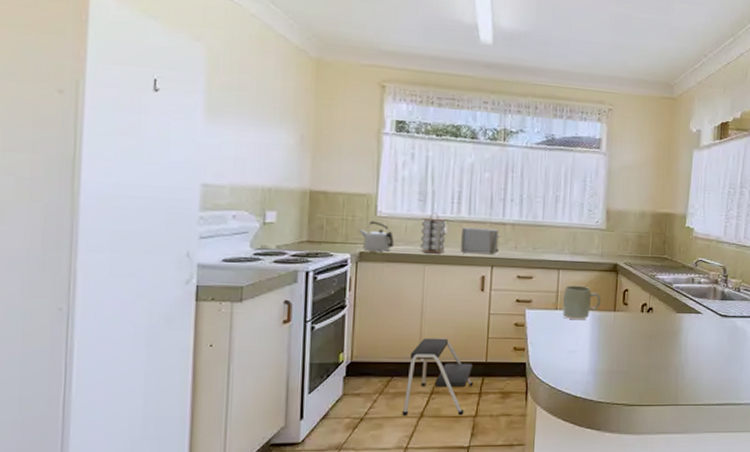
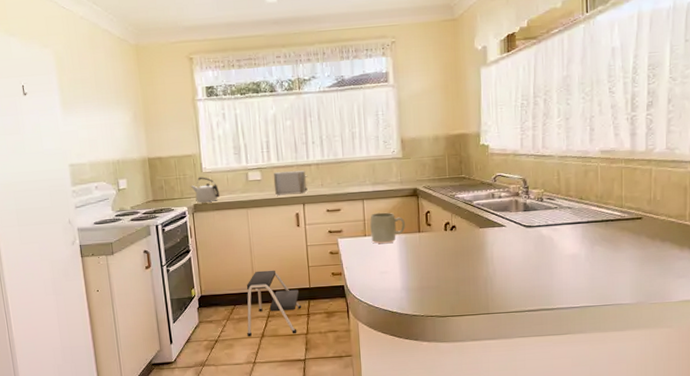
spice rack: present [420,212,446,254] -> none [239,163,262,199]

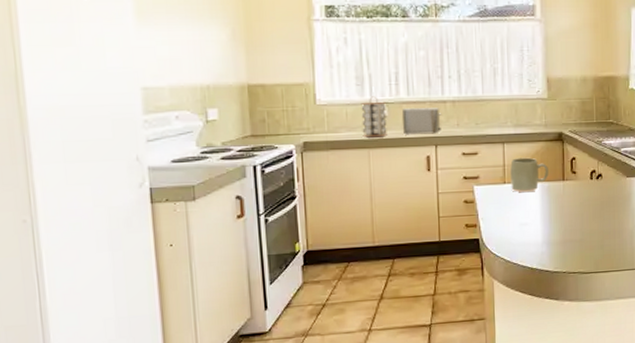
kettle: present [191,177,219,203] -> none [301,110,336,141]
spice rack: none [239,163,262,199] -> present [361,96,387,138]
step stool: present [246,270,302,336] -> none [362,220,430,299]

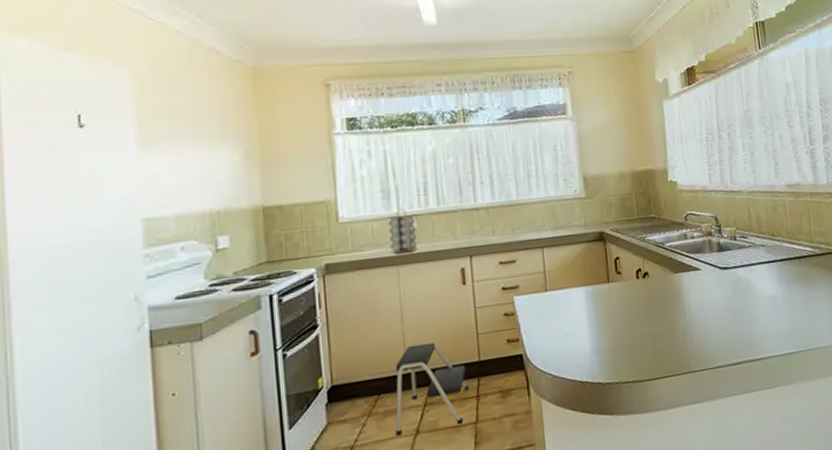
step stool: none [362,220,430,299] -> present [395,342,470,436]
toaster: present [402,107,442,135] -> none [432,216,475,248]
mug: present [509,157,548,192] -> none [550,261,592,299]

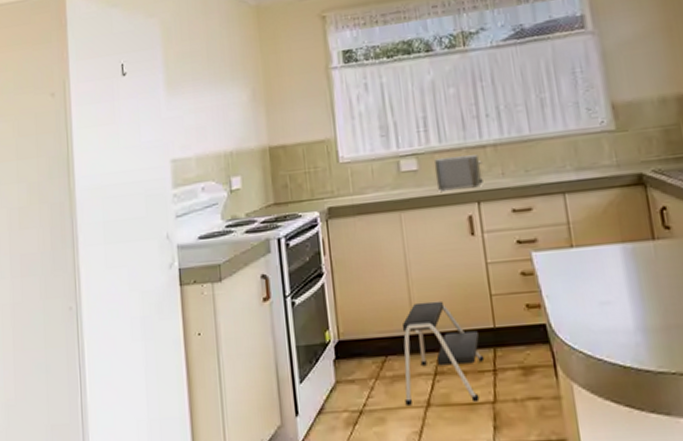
spice rack: present [387,209,417,254] -> none [387,147,420,198]
toaster: none [432,216,475,248] -> present [435,154,483,191]

